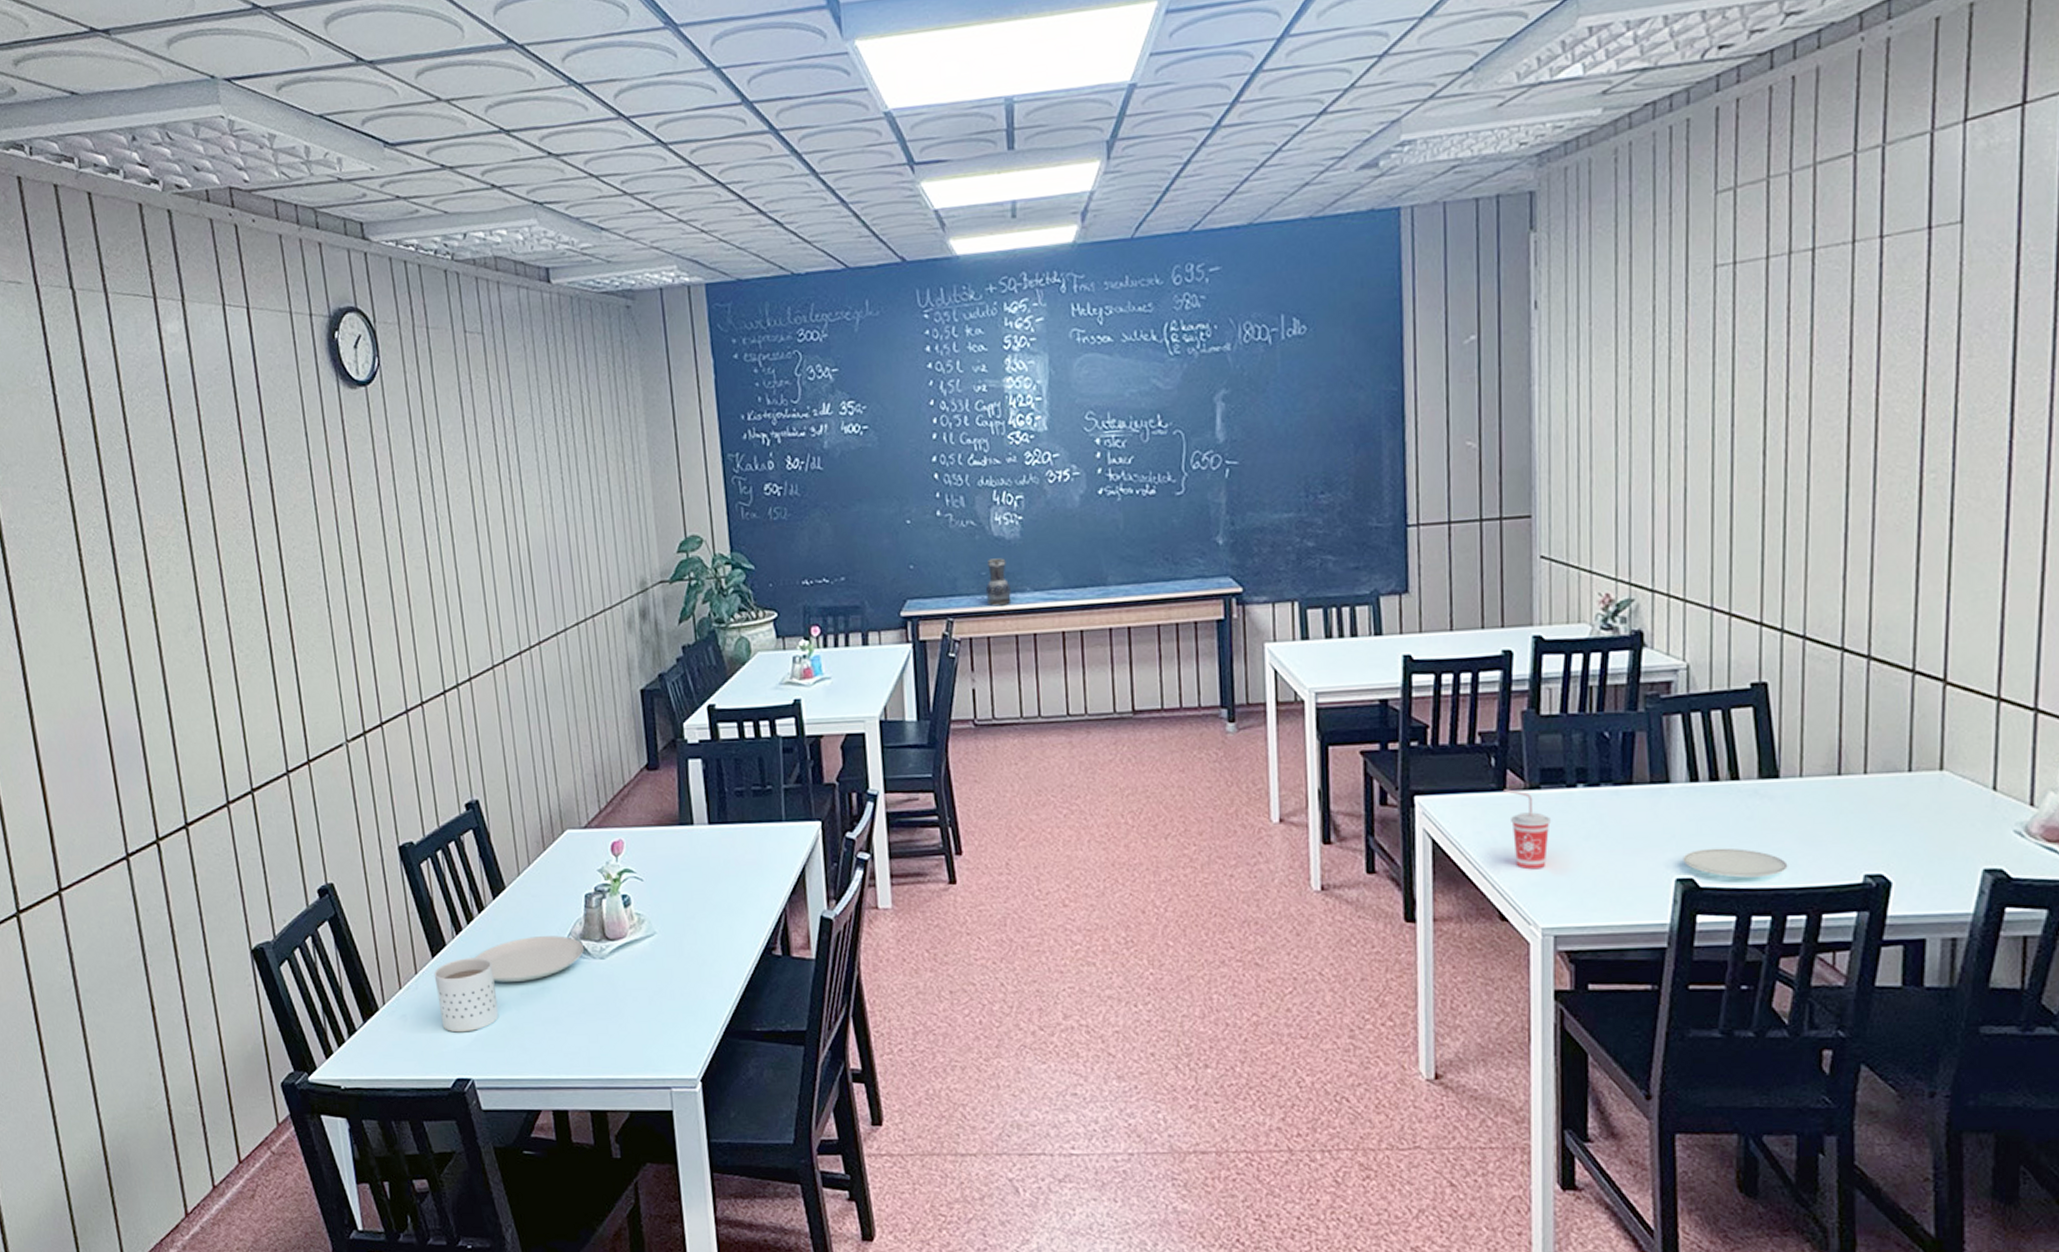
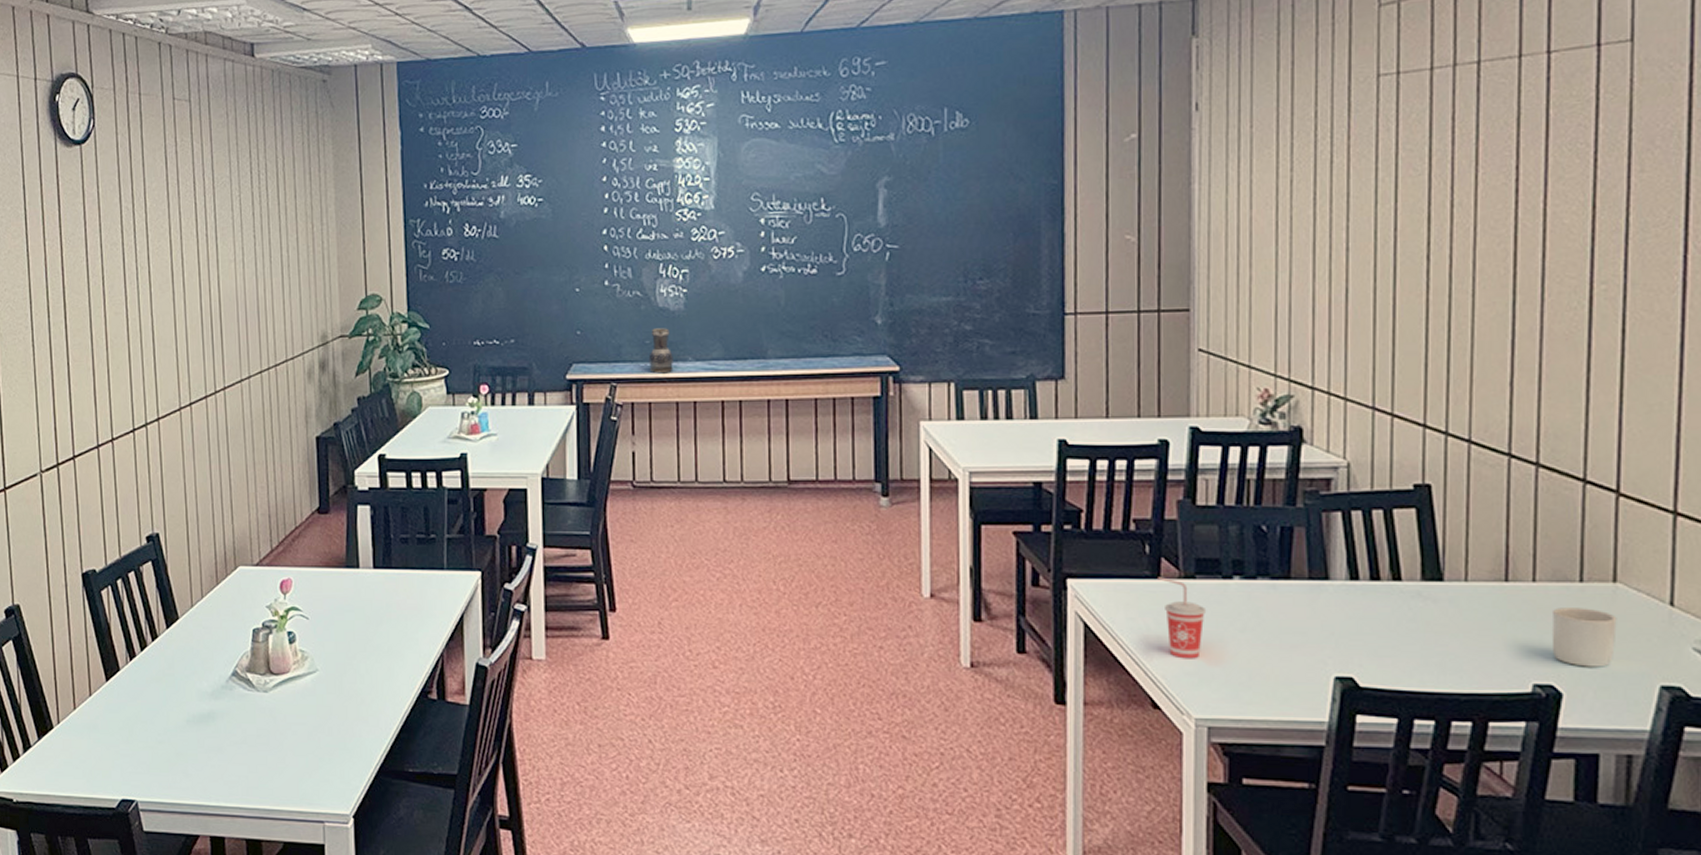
mug: present [434,957,499,1033] -> none [107,683,165,755]
plate: present [475,936,585,983] -> none [146,667,250,710]
plate: present [1683,848,1788,878] -> none [1342,648,1452,680]
mug: none [1882,797,1943,855] -> present [1551,608,1617,667]

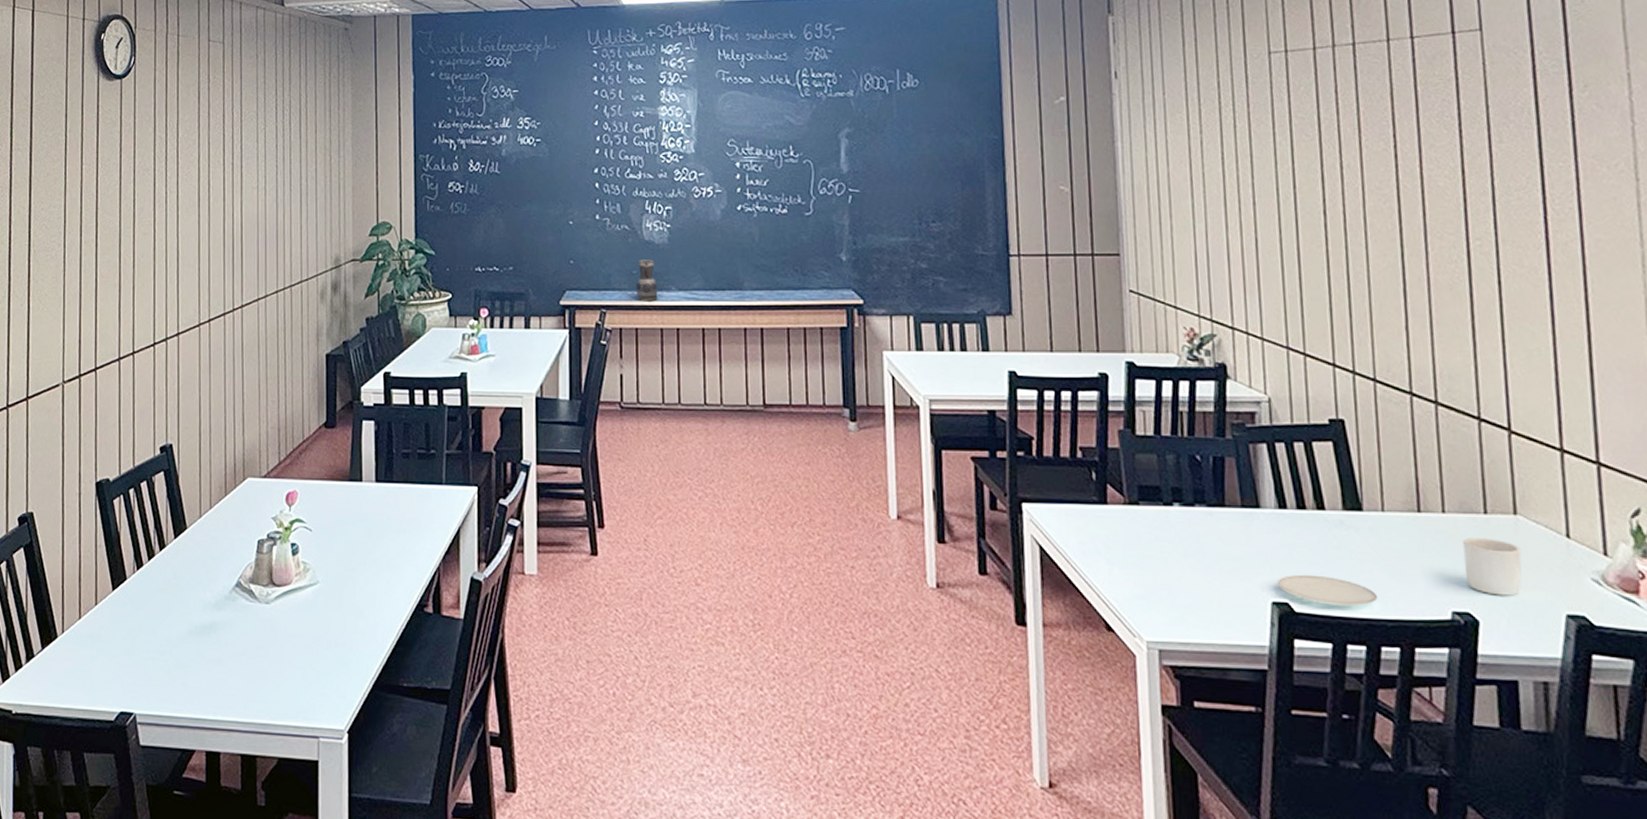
beverage cup: present [1158,577,1205,659] -> none [1105,503,1150,583]
plate: none [1342,648,1452,680] -> present [1277,574,1378,607]

